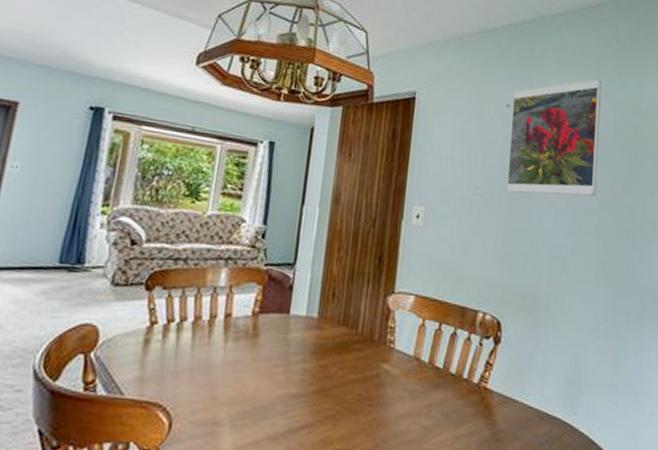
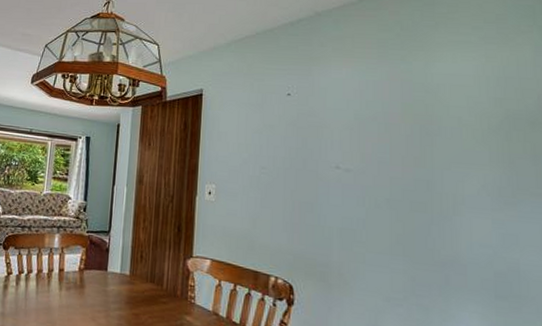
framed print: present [506,78,602,196] -> none [291,62,385,172]

